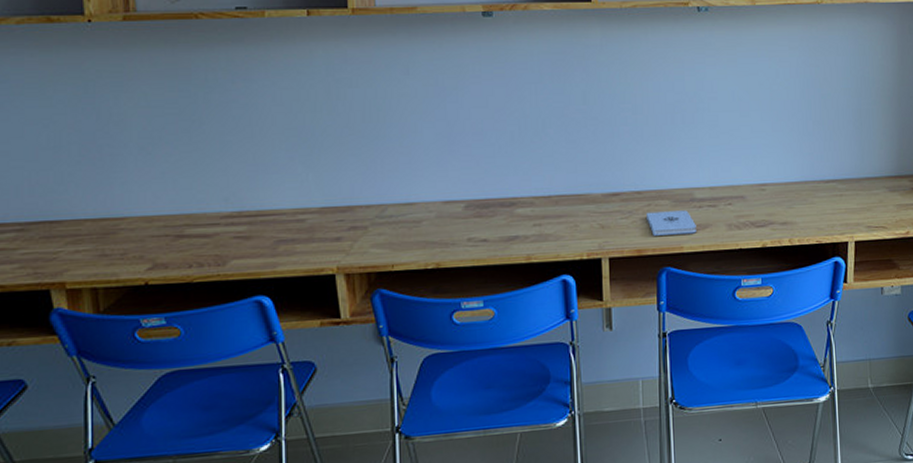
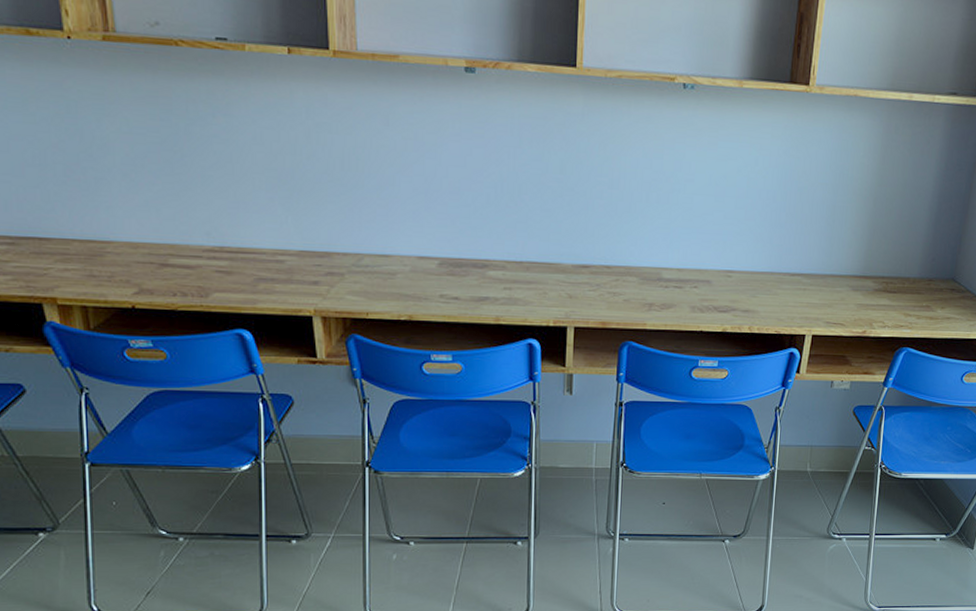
notepad: present [646,210,696,236] -> none [613,287,661,312]

